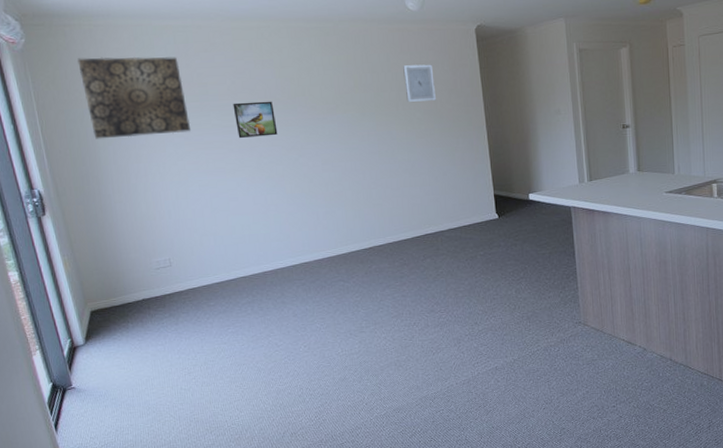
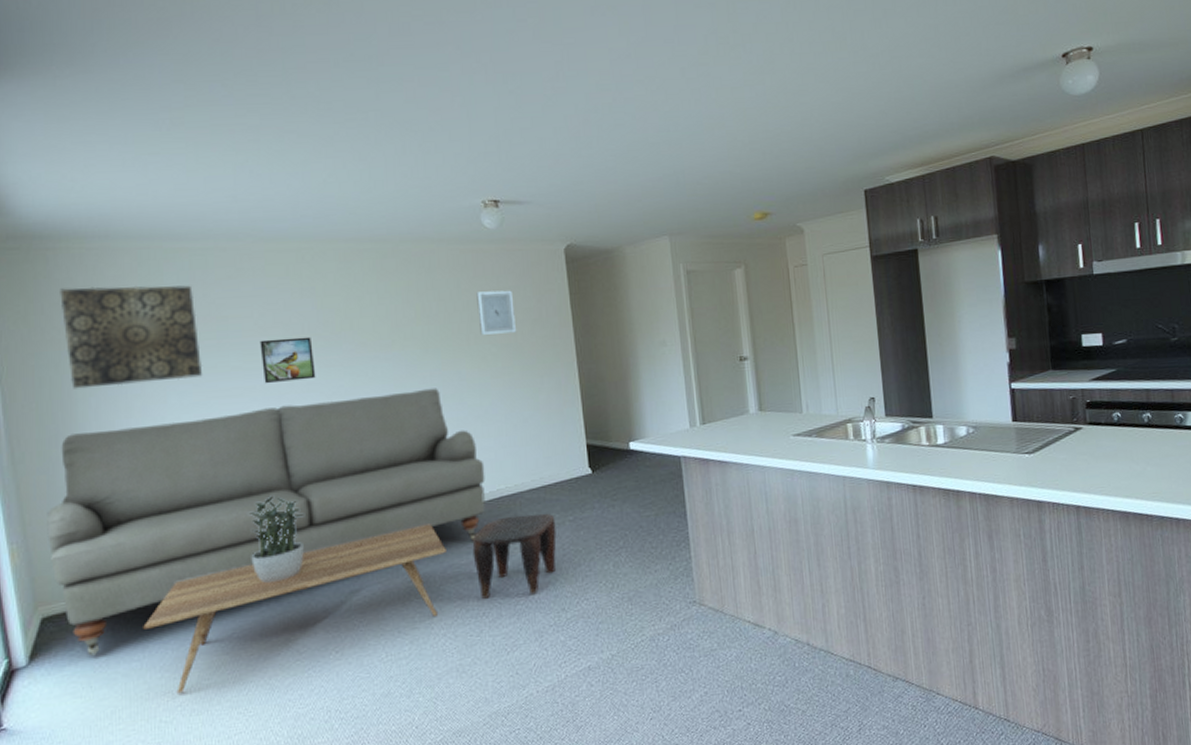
sofa: none [86,145,414,340] -> present [47,388,486,656]
coffee table: none [163,253,385,370] -> present [143,524,446,694]
potted plant: none [233,227,277,294] -> present [248,496,304,584]
stool: none [404,248,470,312] -> present [472,513,557,599]

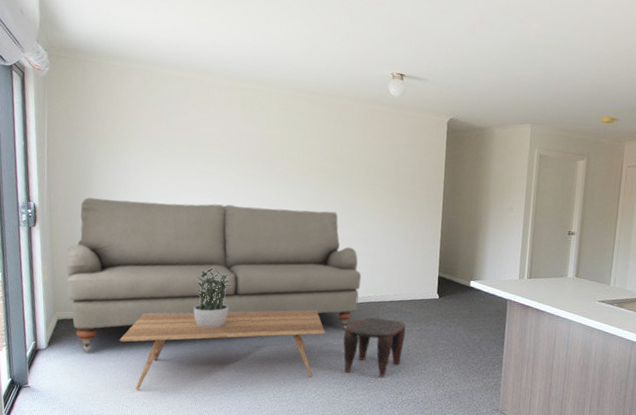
wall art: present [60,285,203,389] -> none [90,92,178,173]
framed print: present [259,336,316,384] -> none [217,153,254,189]
wall art: present [476,290,516,335] -> none [374,144,403,181]

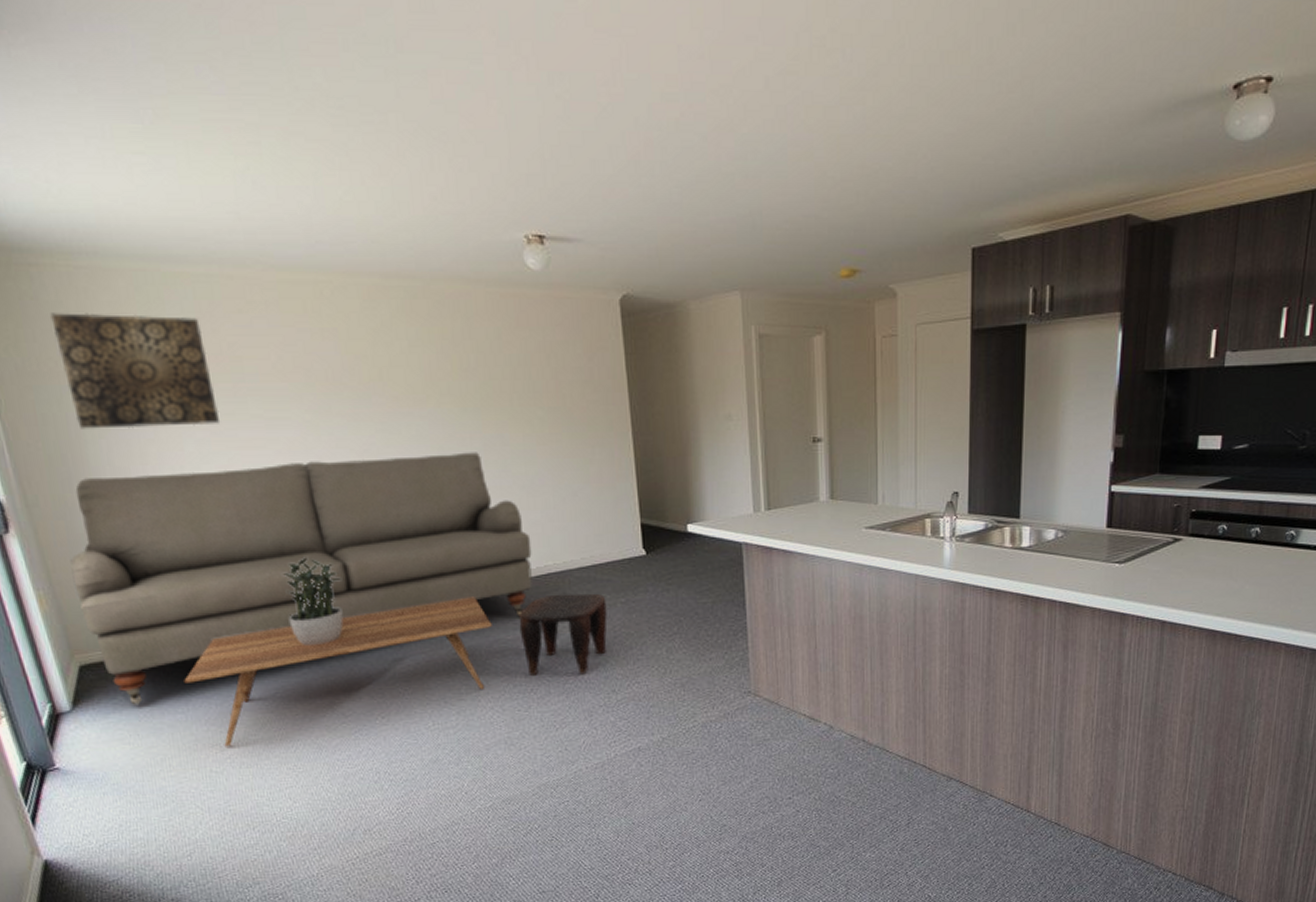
wall art: none [90,92,178,173] -> present [50,313,221,429]

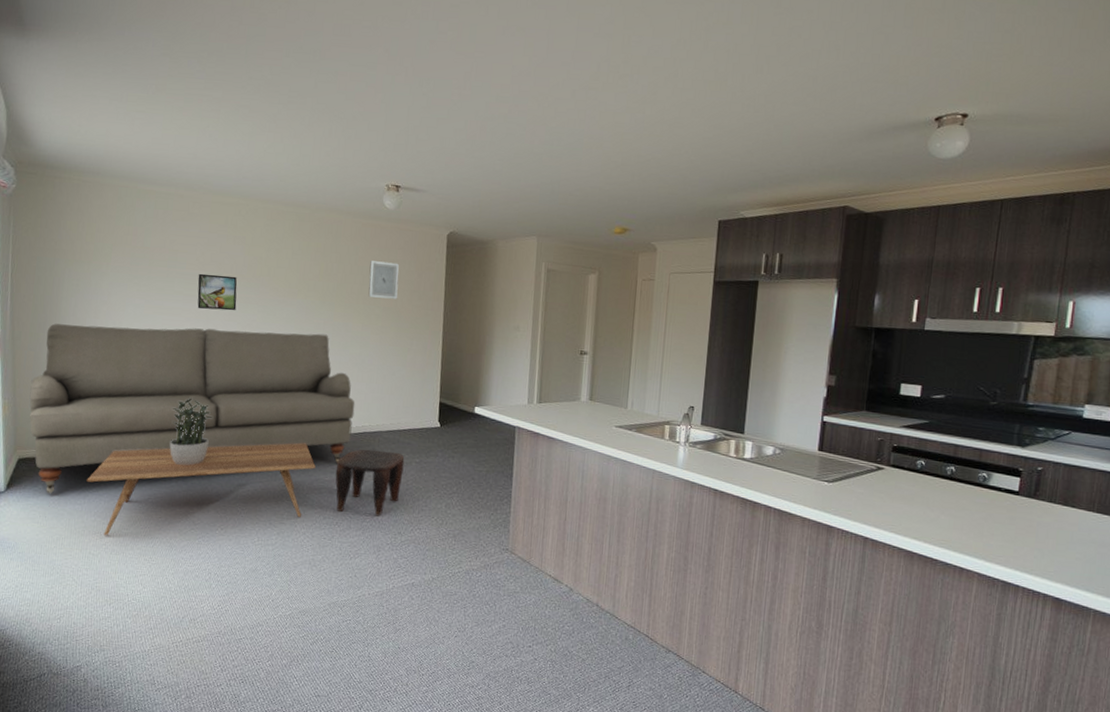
wall art: present [50,313,221,429] -> none [59,209,155,295]
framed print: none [279,386,344,437] -> present [197,273,237,311]
wall art: none [520,345,564,395] -> present [368,261,399,299]

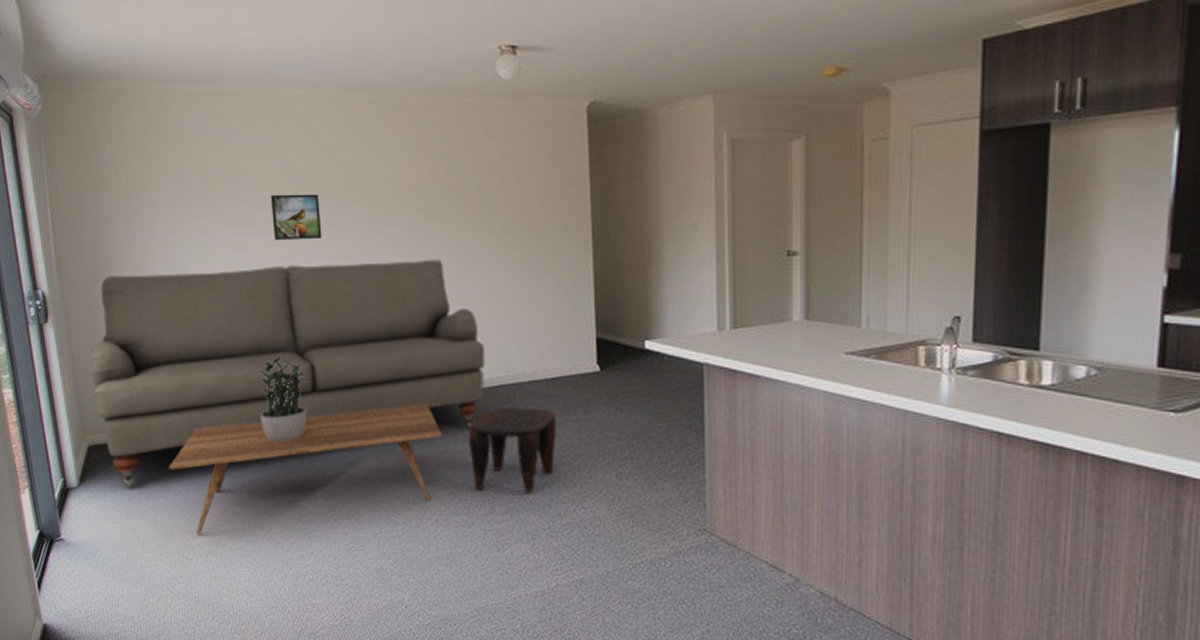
wall art: present [368,261,399,299] -> none [487,153,527,203]

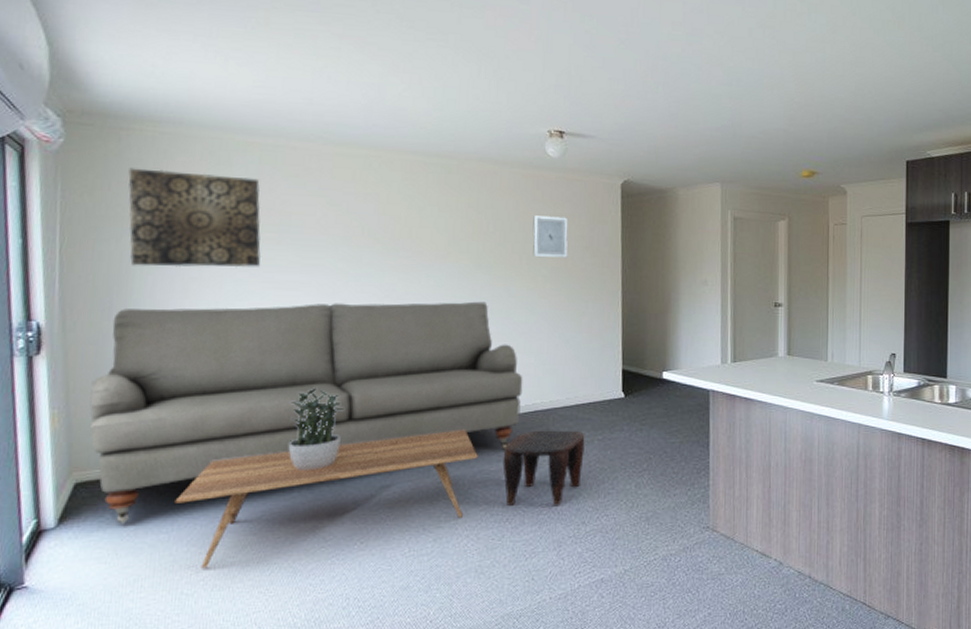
wall art: none [97,129,219,232] -> present [128,168,262,268]
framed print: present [270,194,322,241] -> none [319,238,371,281]
wall art: none [487,153,527,203] -> present [533,215,568,258]

